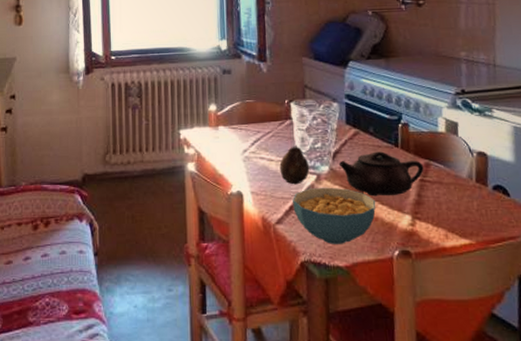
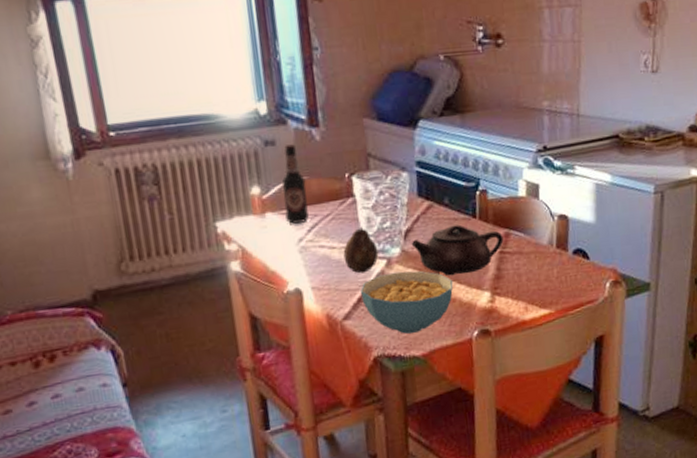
bottle: none [233,74,253,137] -> present [281,144,309,224]

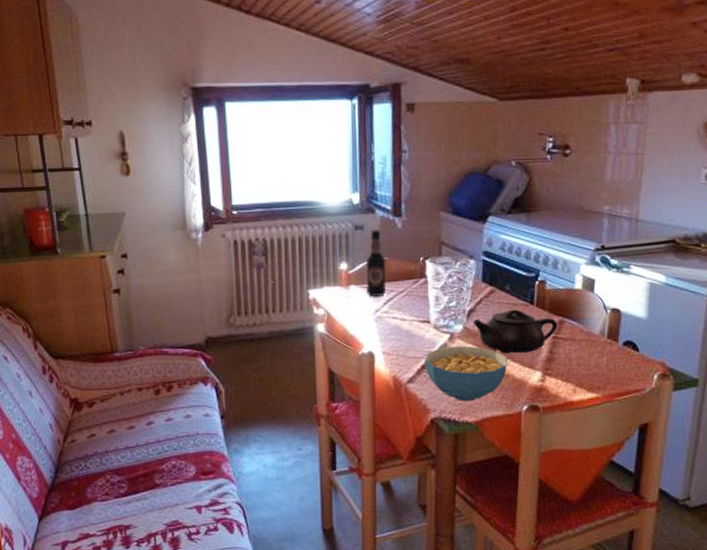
fruit: present [343,226,379,274] -> none [412,303,443,344]

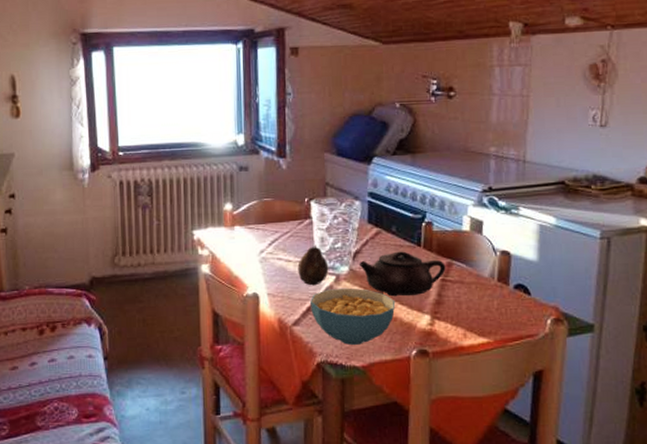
bottle: present [365,230,386,297] -> none [250,171,271,237]
fruit: none [412,303,443,344] -> present [297,245,329,286]

